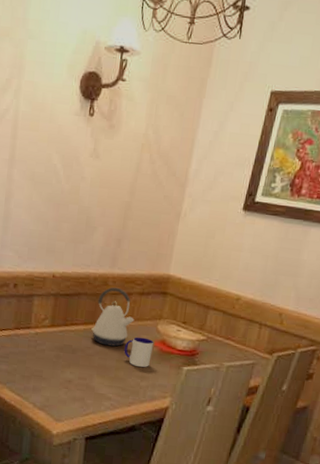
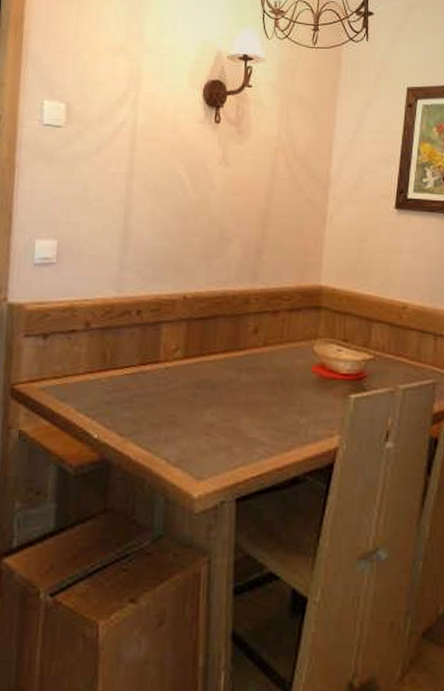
kettle: present [91,287,135,347] -> none [234,305,285,377]
mug: present [124,337,153,367] -> none [276,362,310,399]

